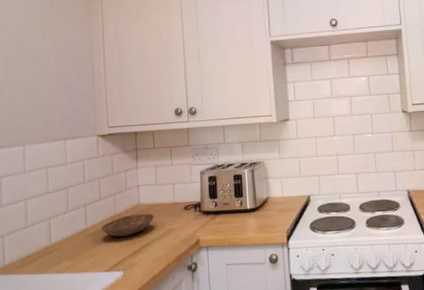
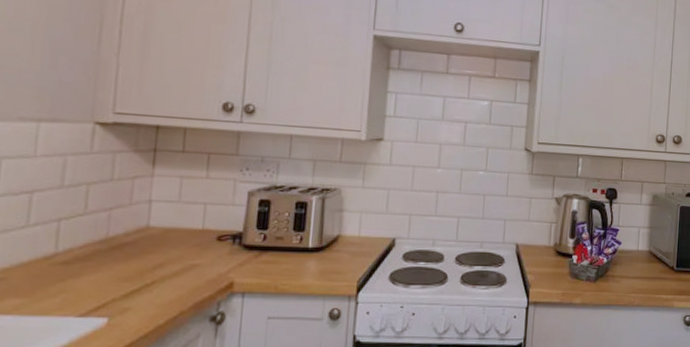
bowl: present [101,213,154,237] -> none [81,240,169,269]

